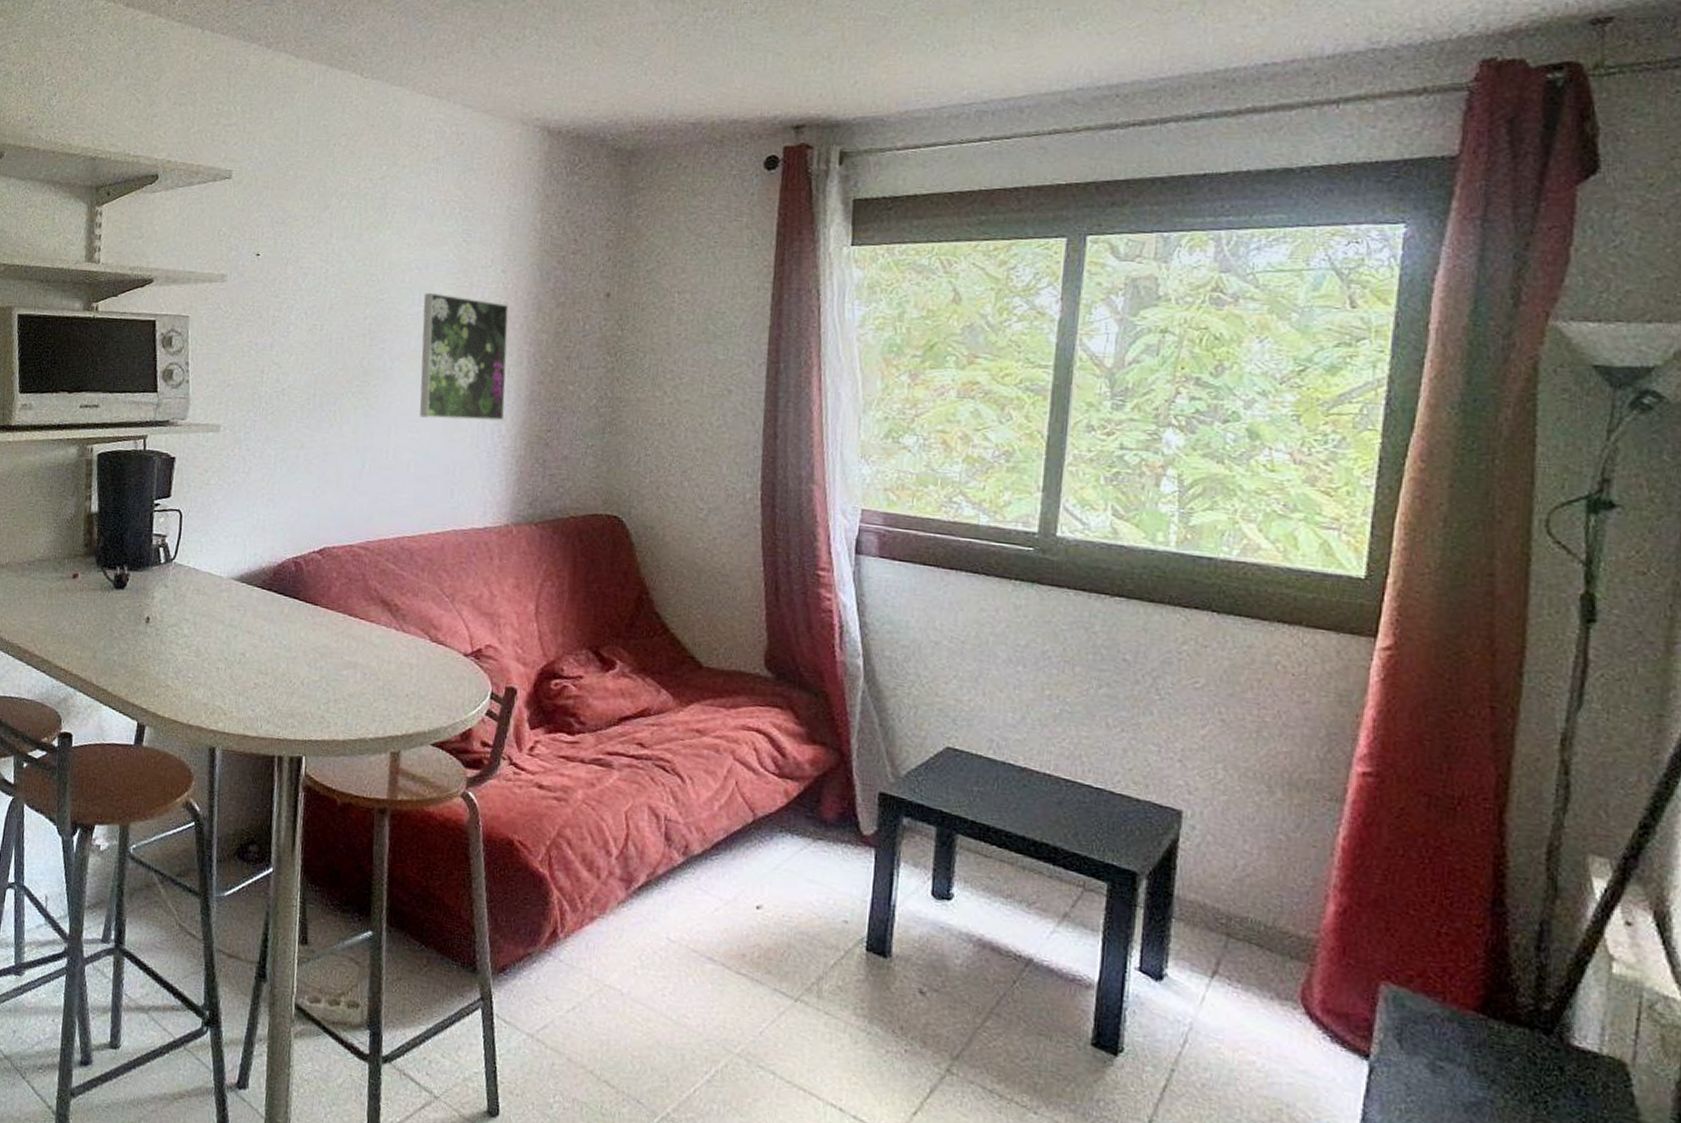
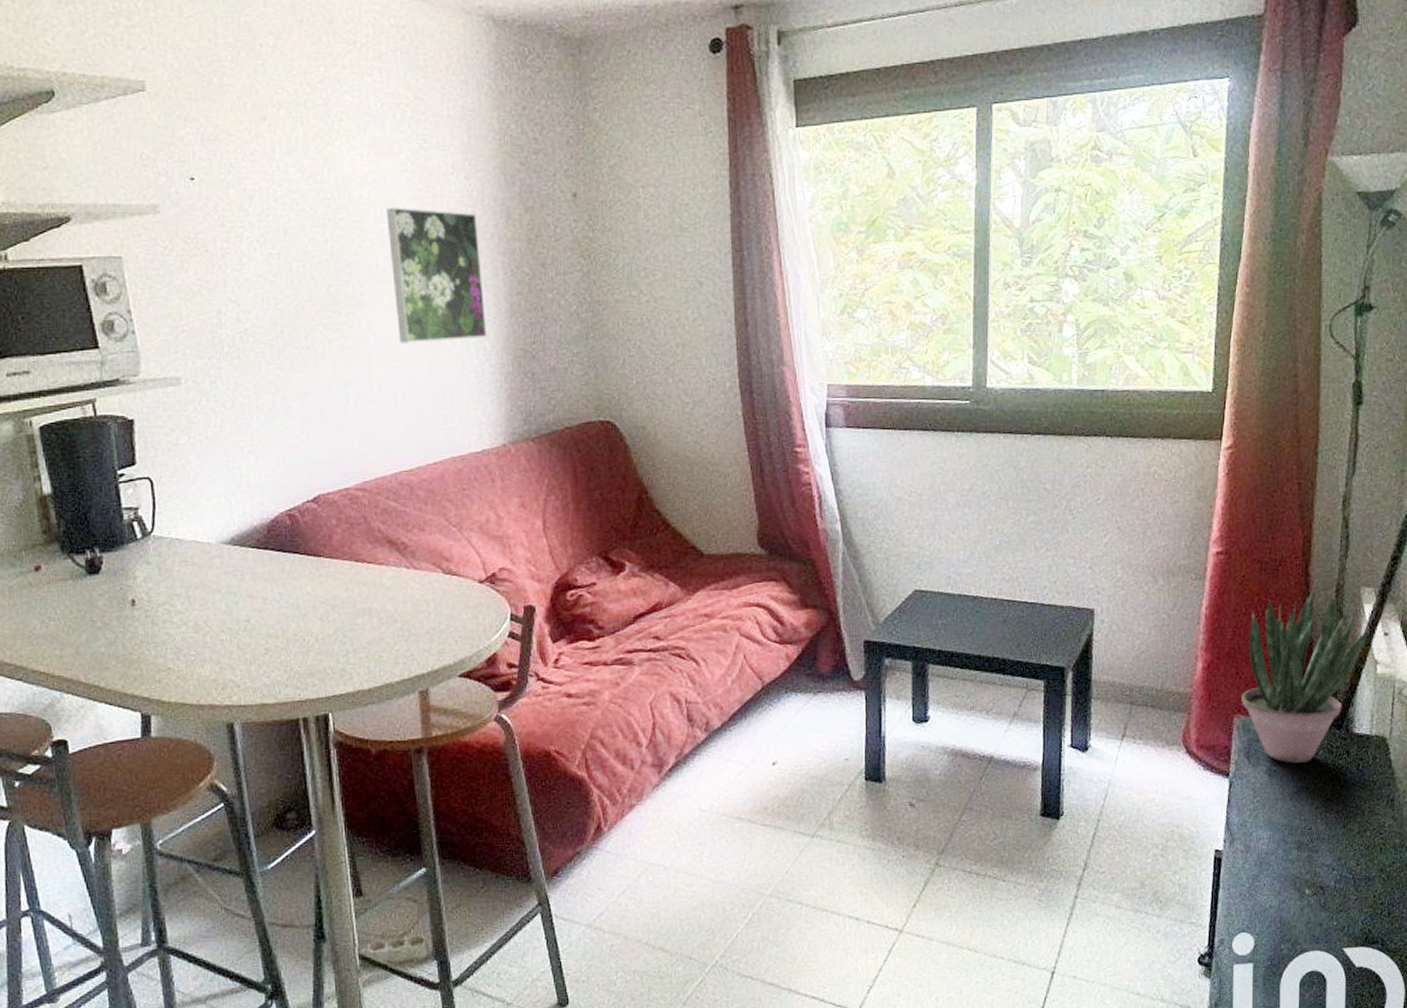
potted plant: none [1392,843,1599,1068] -> present [1241,589,1369,763]

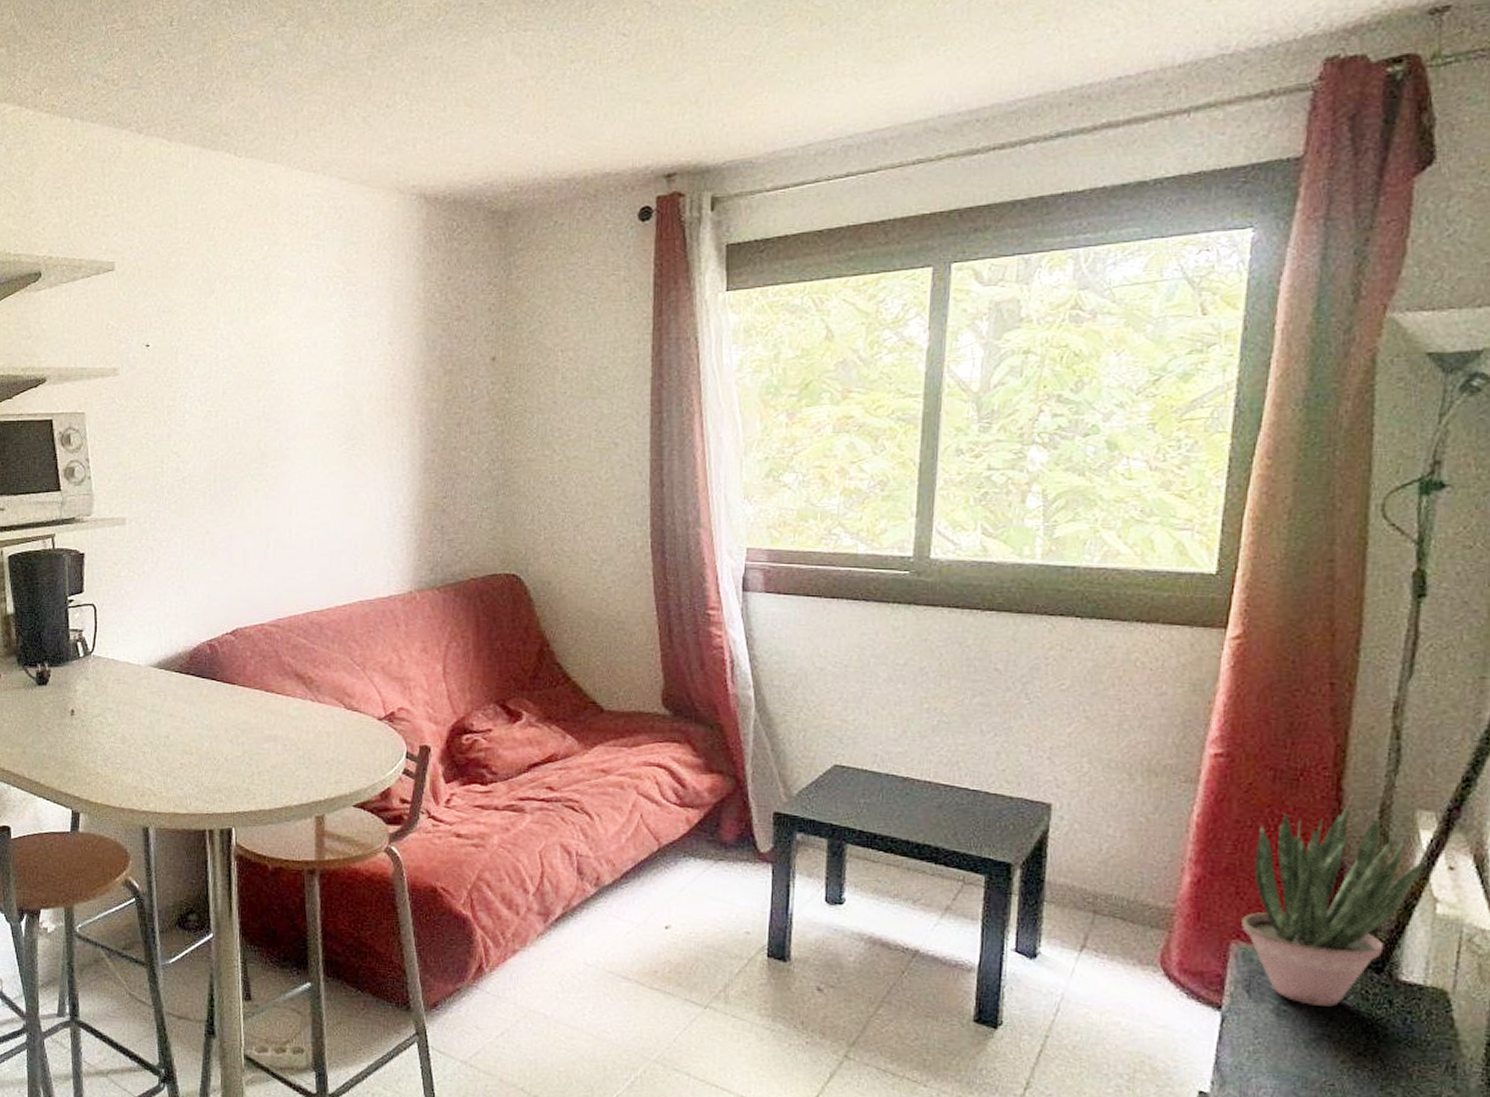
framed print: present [386,206,488,343] -> none [314,370,401,494]

